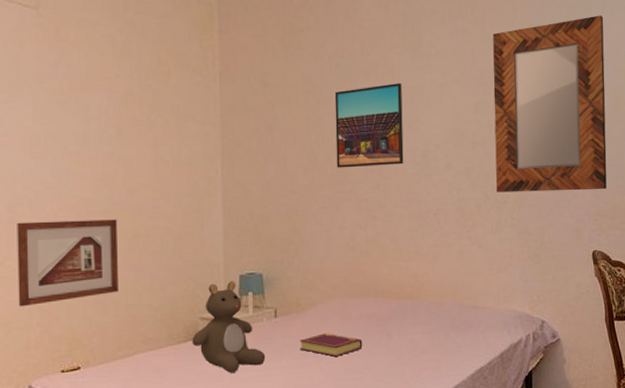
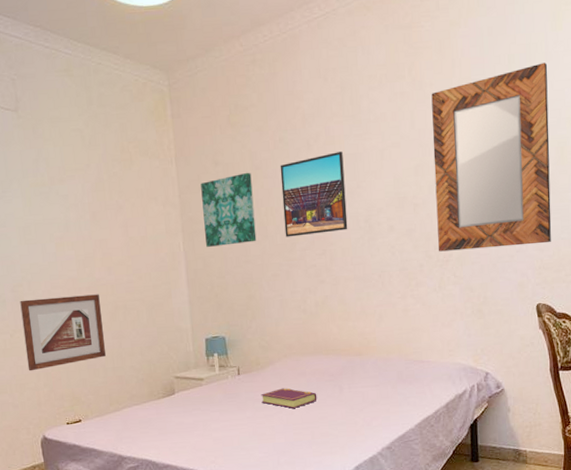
teddy bear: present [192,281,266,373] -> none [169,344,233,423]
wall art: none [246,96,305,173] -> present [201,172,257,247]

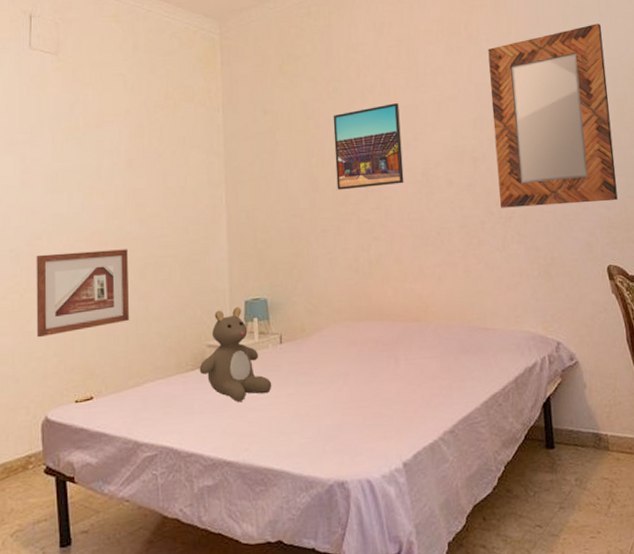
teddy bear: none [169,344,233,423] -> present [199,307,272,402]
wall art: present [201,172,257,247] -> none [248,121,306,199]
book: present [261,388,317,408] -> none [305,359,370,384]

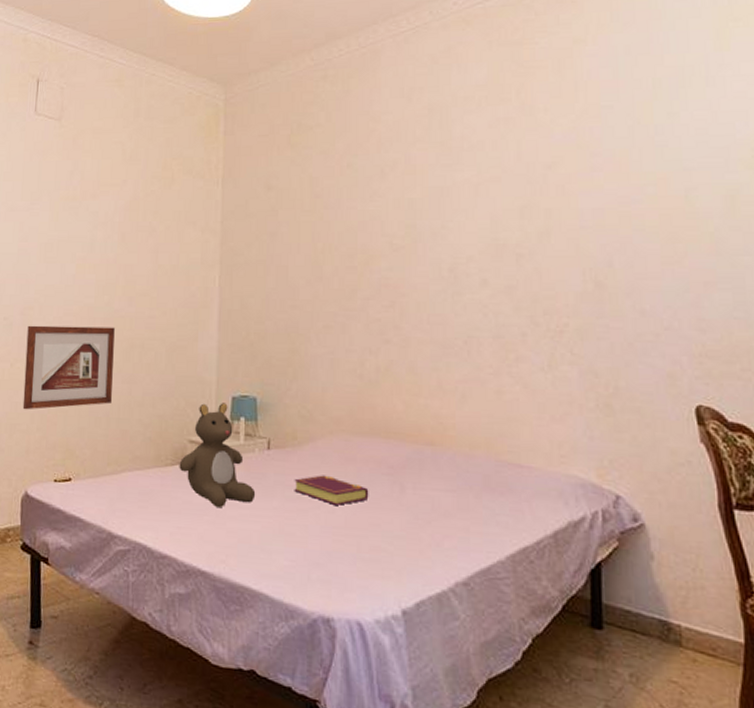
book: none [305,359,370,384] -> present [294,475,369,505]
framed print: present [333,103,404,190] -> none [344,183,426,282]
home mirror: present [488,23,618,208] -> none [545,89,718,322]

